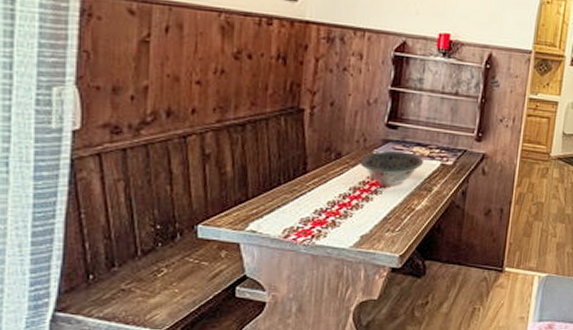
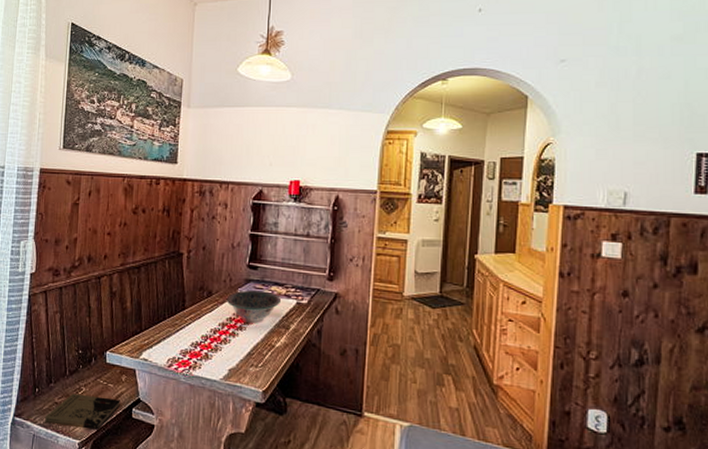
book: none [106,276,219,316] -> present [45,393,120,430]

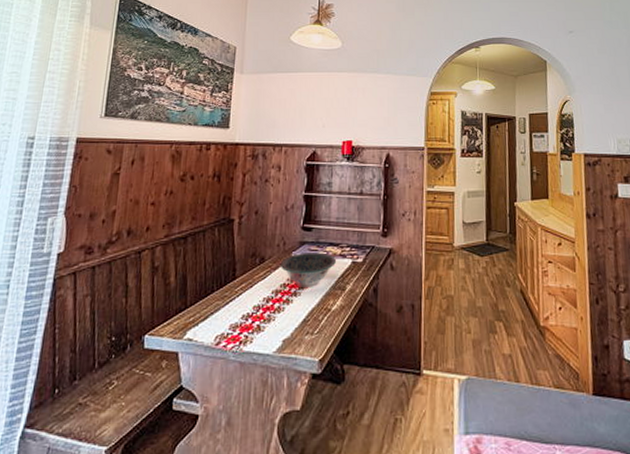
book: present [45,393,120,430] -> none [64,389,159,431]

